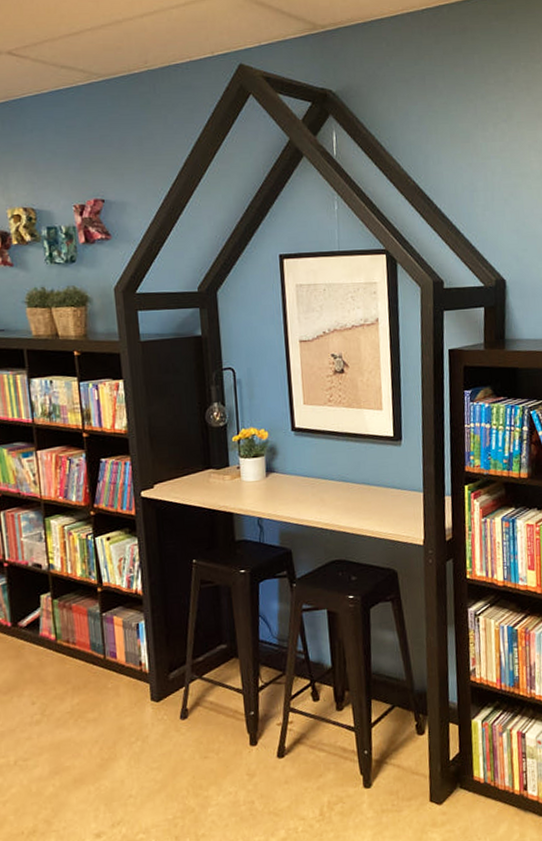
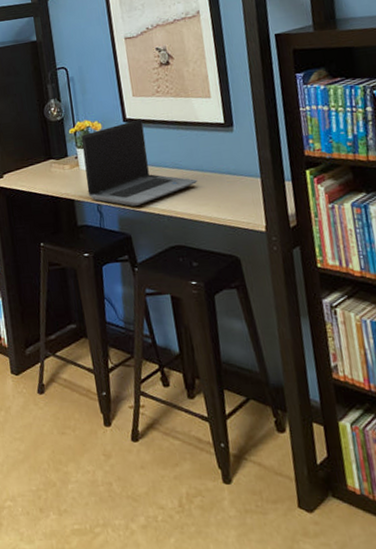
laptop computer: none [245,428,363,521] -> present [81,119,198,207]

